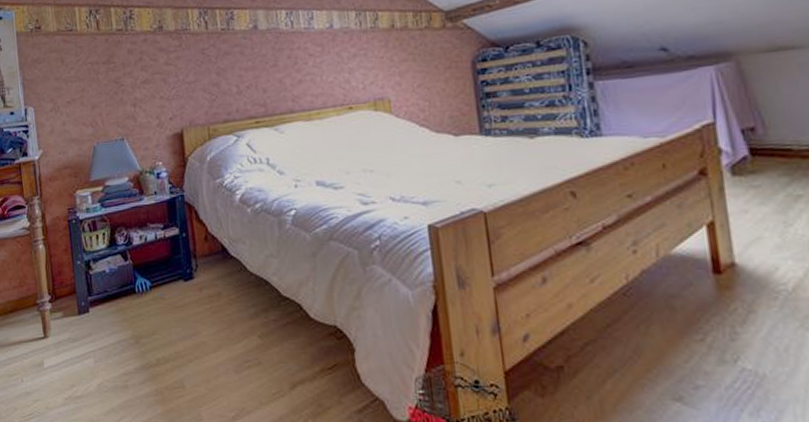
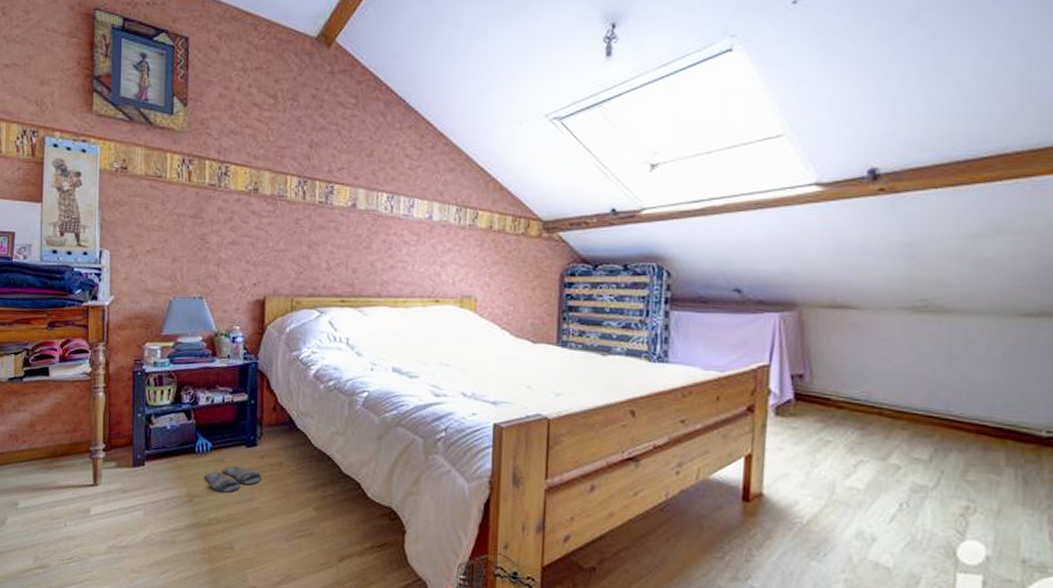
slippers: none [147,302,203,330] -> present [205,466,261,493]

